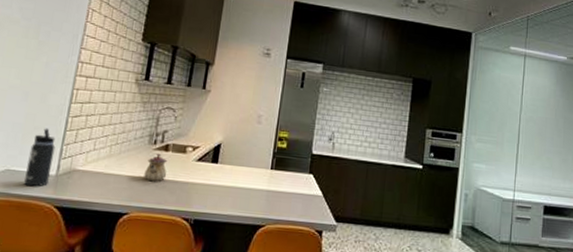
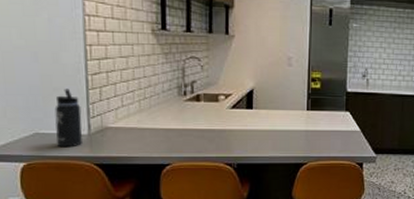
teapot: present [144,153,168,182] -> none [179,104,203,132]

